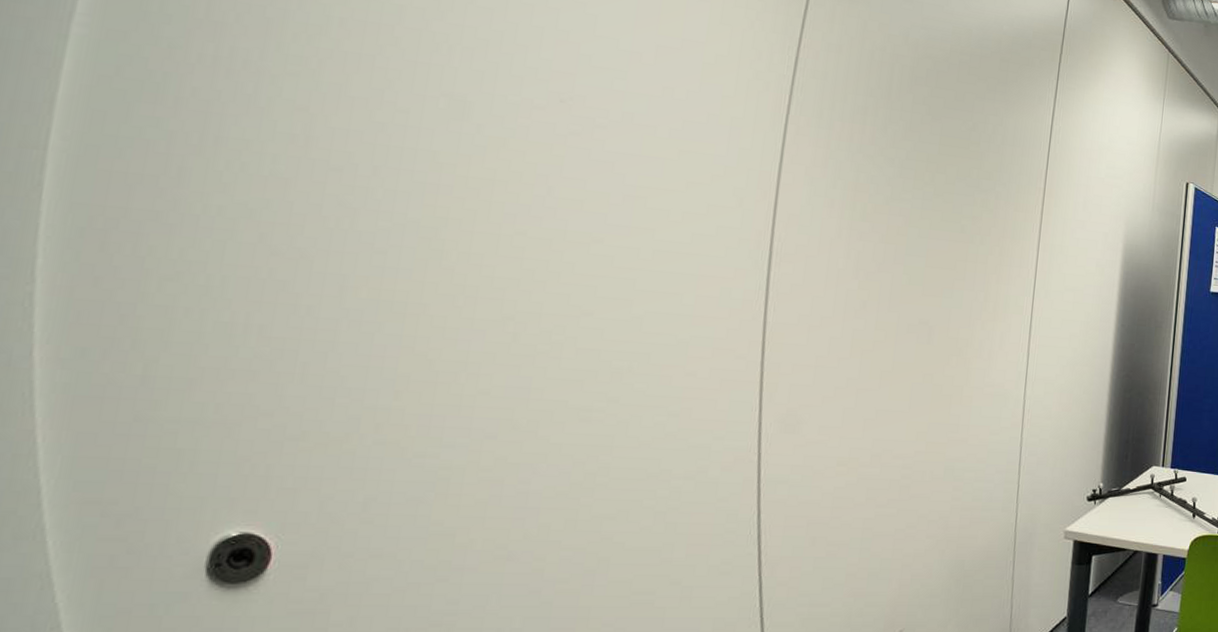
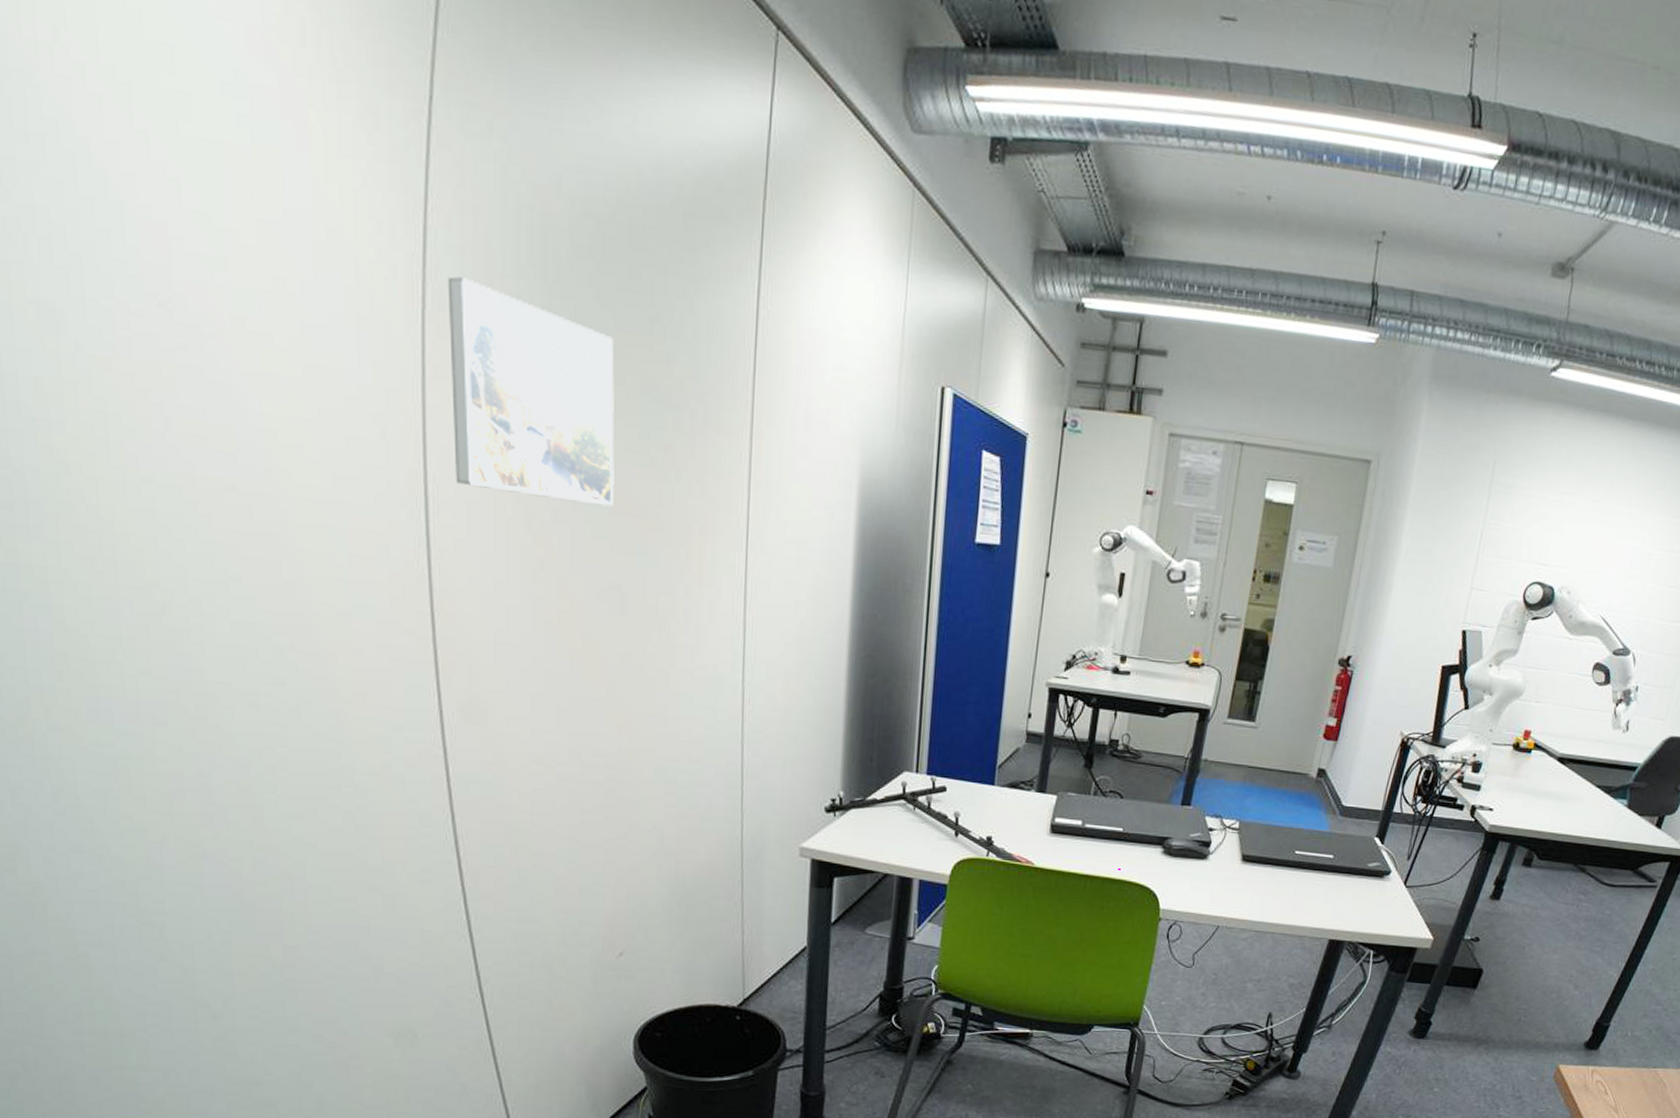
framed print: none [798,93,939,262] -> present [447,276,615,507]

